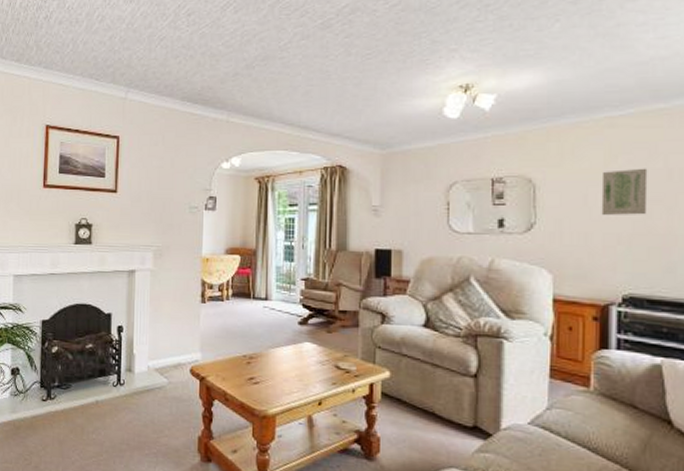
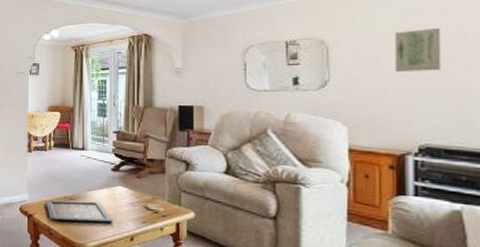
icon panel: none [221,359,299,386] -> present [45,199,113,223]

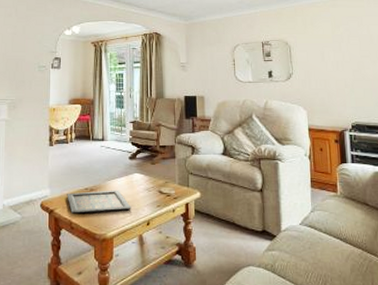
wall art: present [394,27,442,71] -> none [331,34,361,67]

